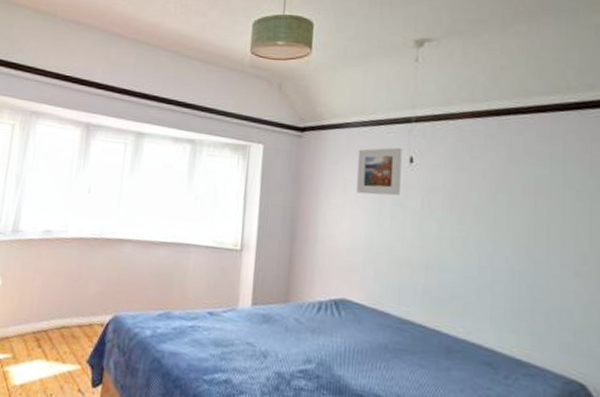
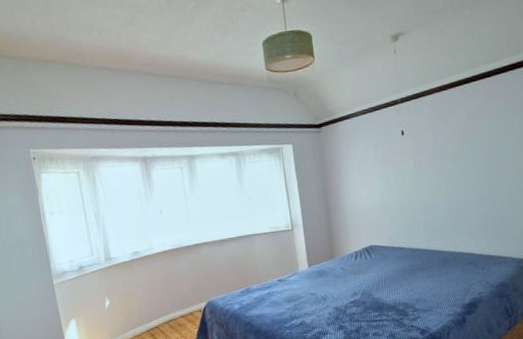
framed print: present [356,147,402,196] -> none [363,125,398,167]

